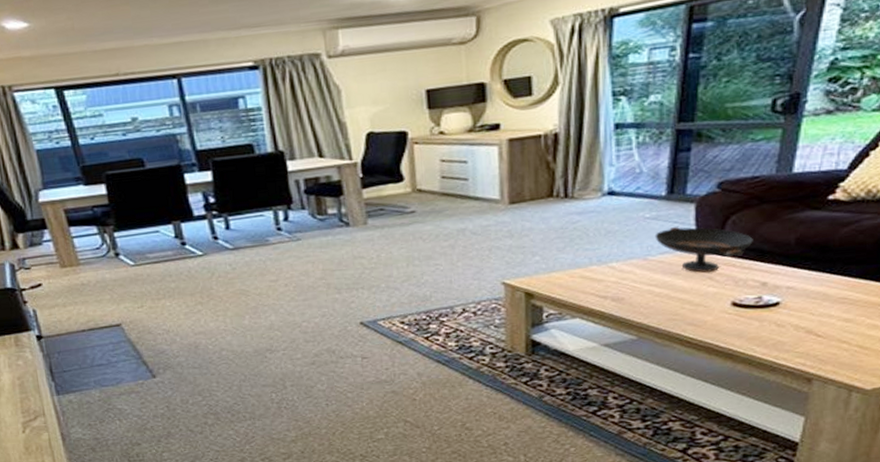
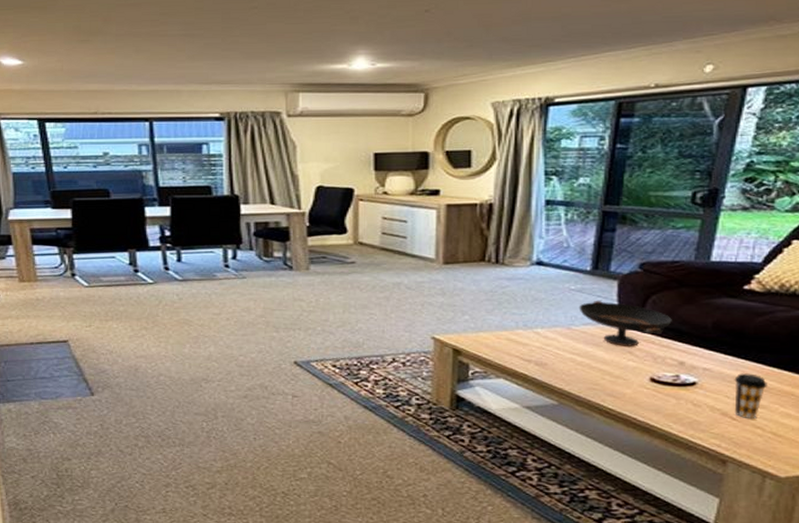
coffee cup: none [819,287,853,335] -> present [734,373,767,420]

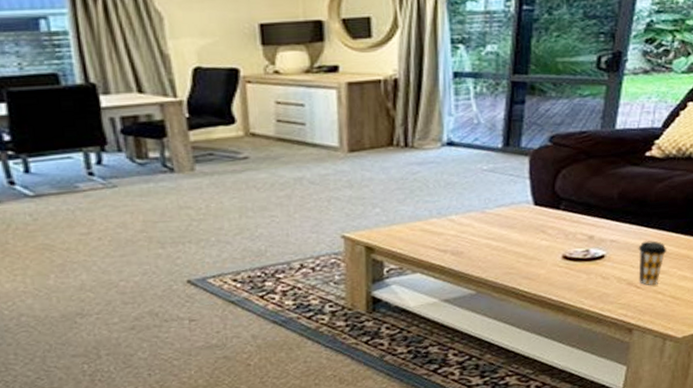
decorative bowl: present [579,301,672,347] -> none [492,180,581,226]

